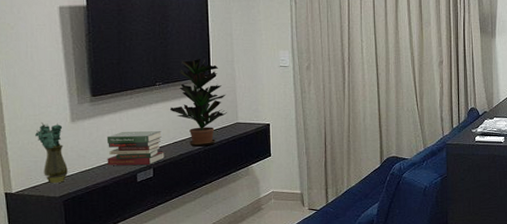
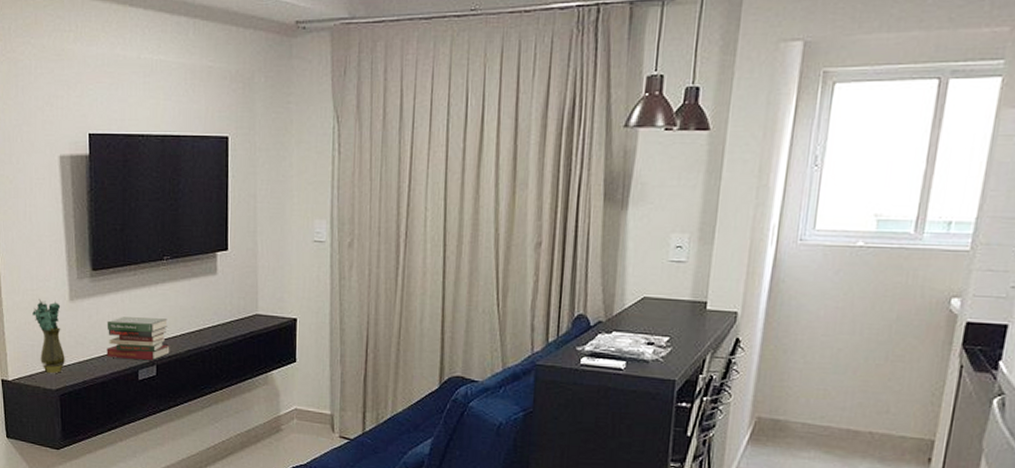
potted plant: present [169,59,227,147] -> none [177,227,245,343]

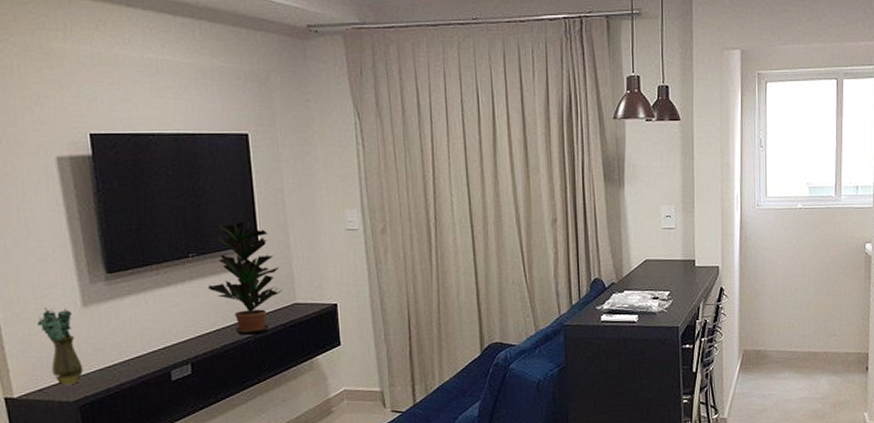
books: present [106,317,170,361] -> none [129,316,205,361]
potted plant: none [177,227,245,343] -> present [207,222,282,335]

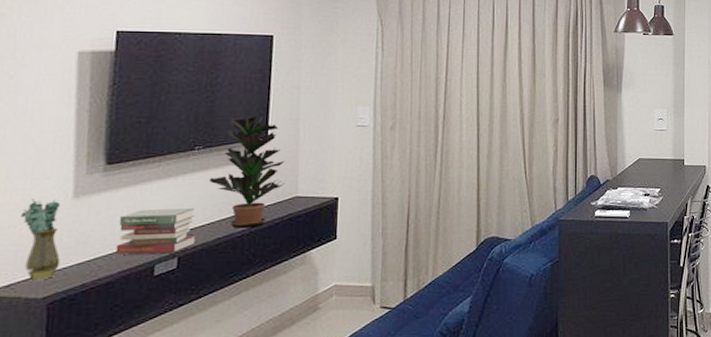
books: none [129,316,205,361] -> present [115,208,196,255]

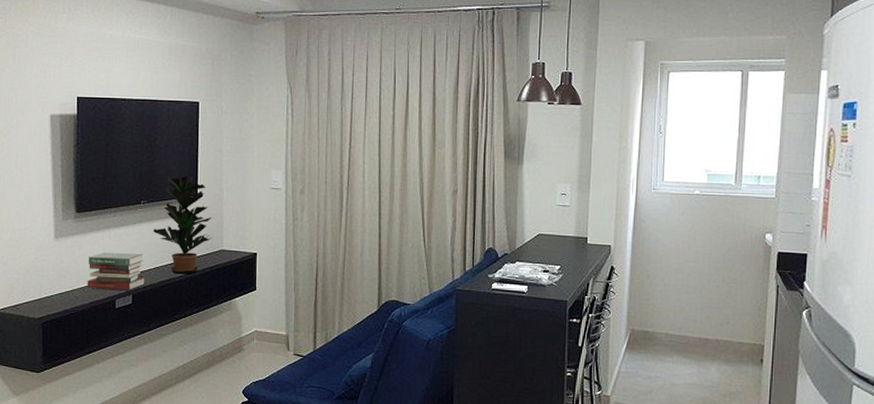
vase: present [21,199,61,281] -> none [19,238,48,304]

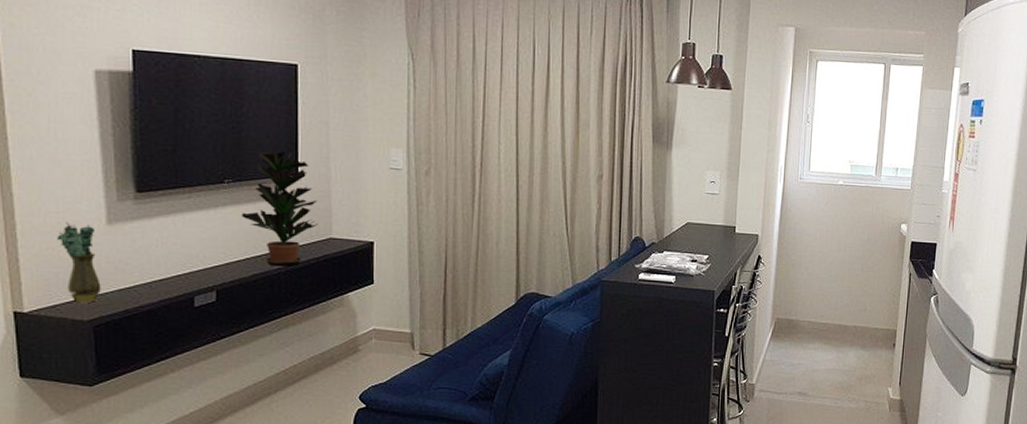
vase: none [19,238,48,304] -> present [57,222,101,304]
books: present [87,253,145,291] -> none [154,241,232,287]

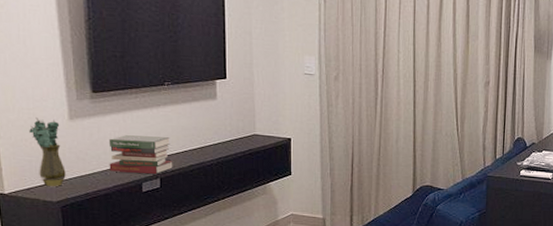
books: none [154,241,232,287] -> present [108,135,173,175]
potted plant: present [241,152,318,266] -> none [179,58,243,159]

